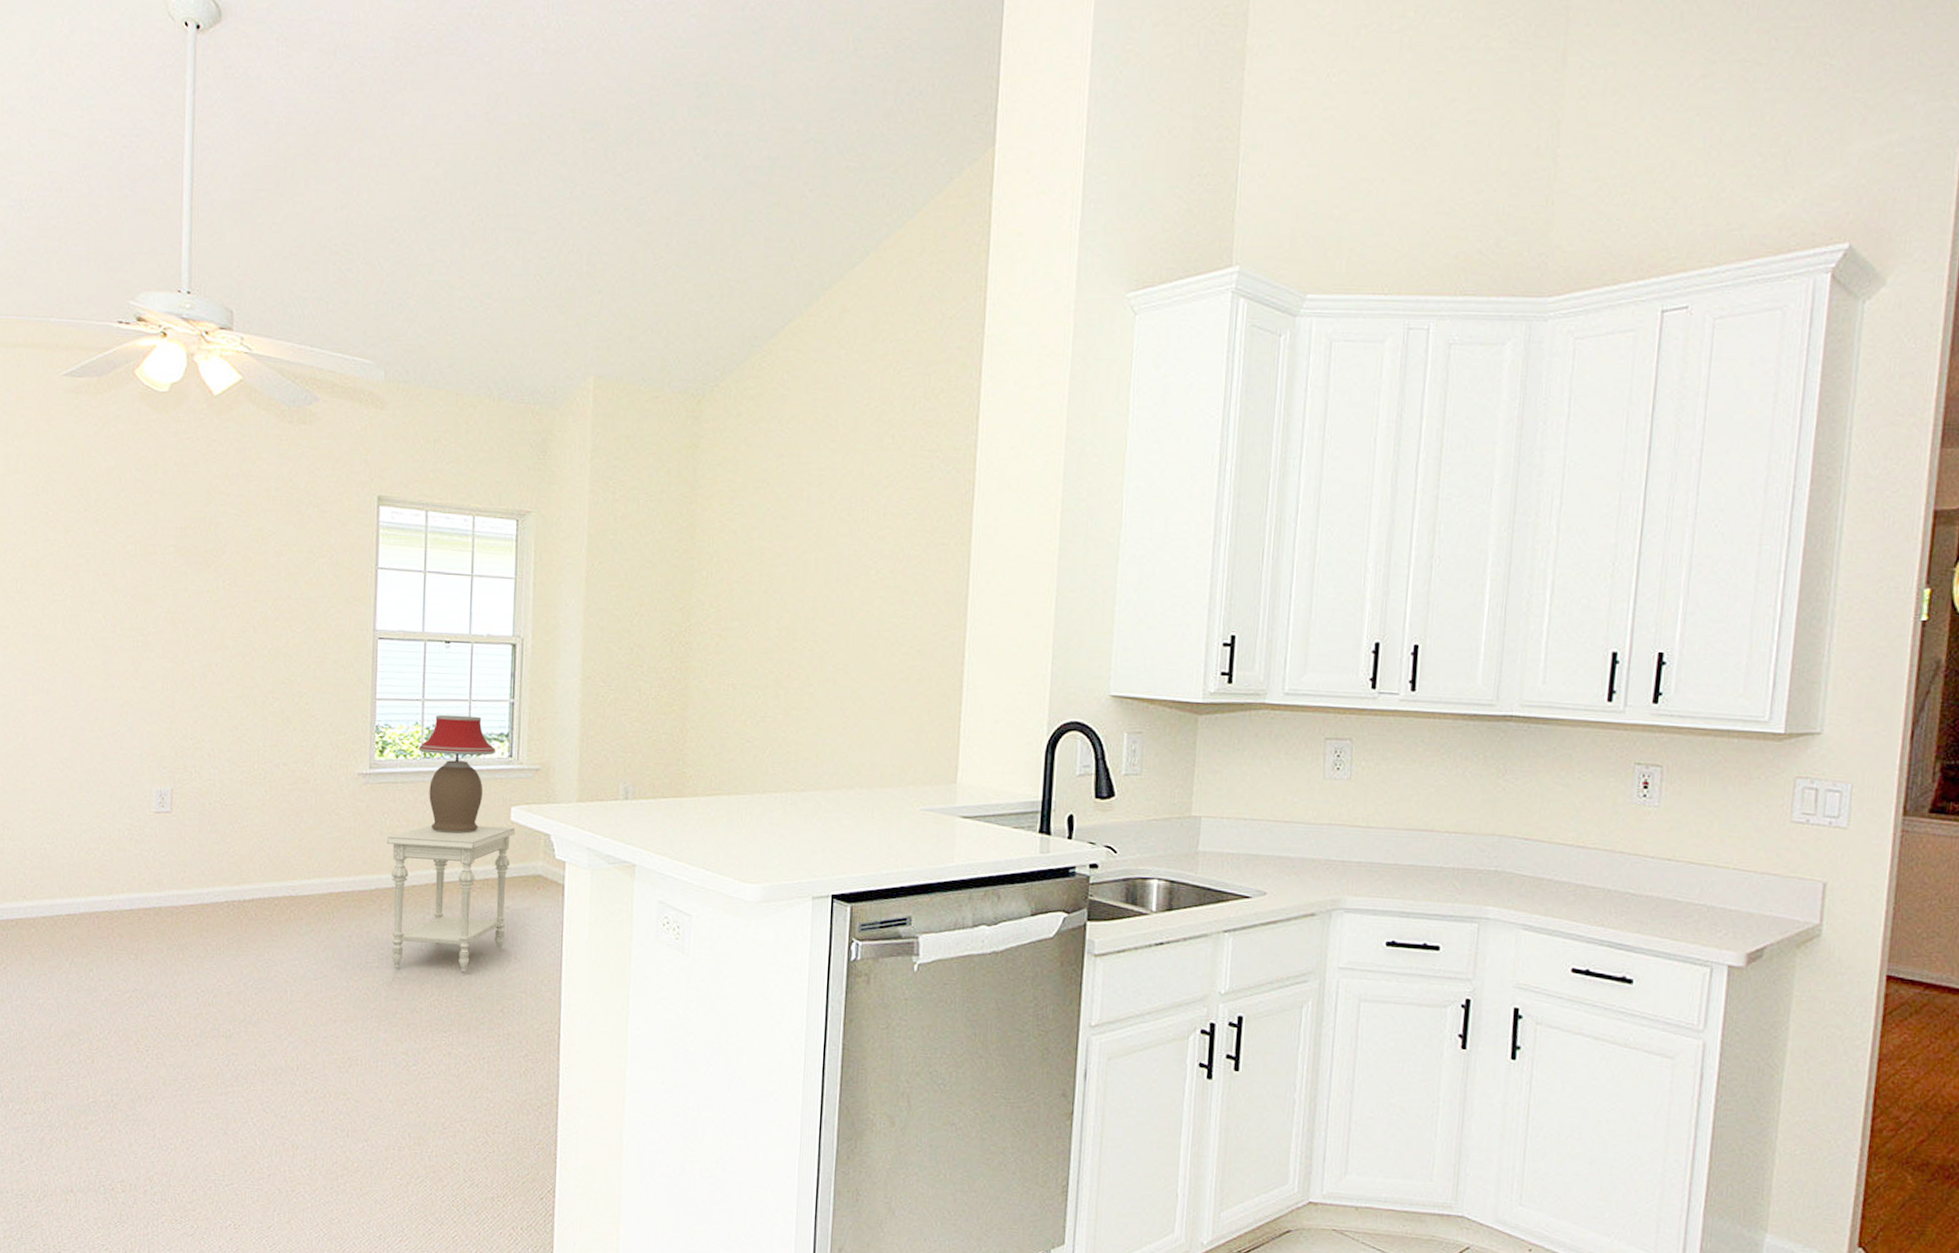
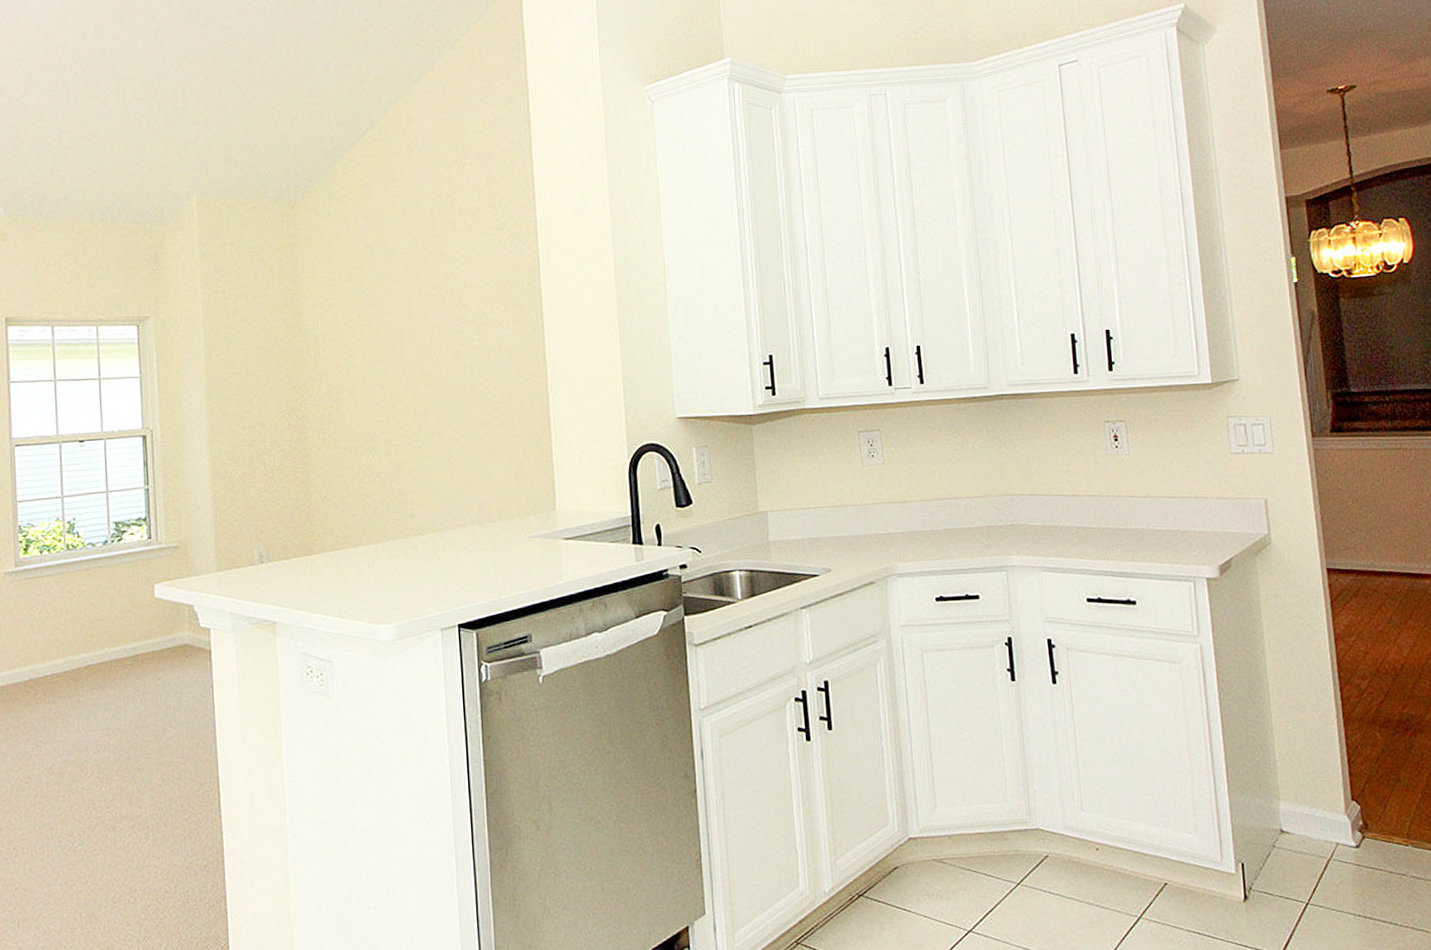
side table: present [386,825,516,973] -> none [37,603,161,753]
table lamp: present [419,714,495,834] -> none [61,505,135,618]

